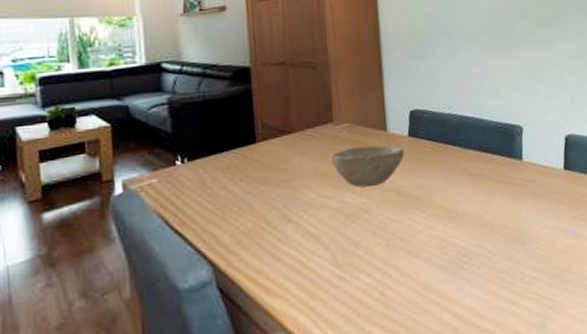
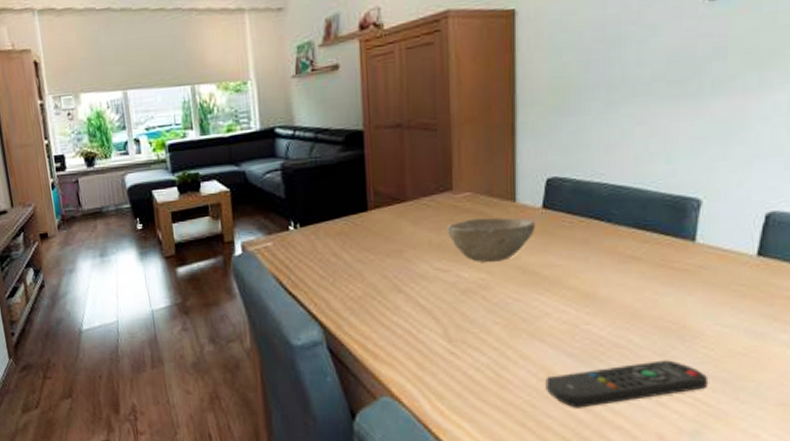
remote control: none [423,262,546,318] -> present [545,360,709,408]

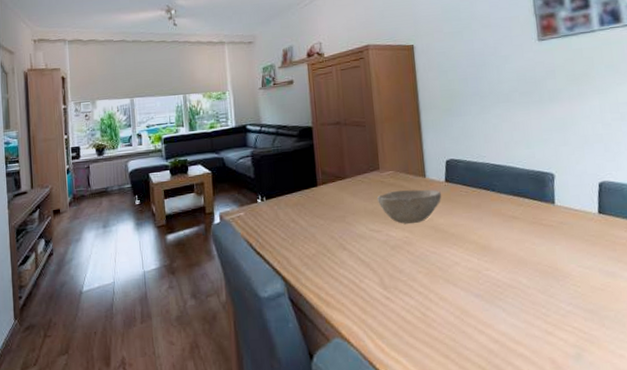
remote control: present [545,360,709,408] -> none [461,296,581,340]

